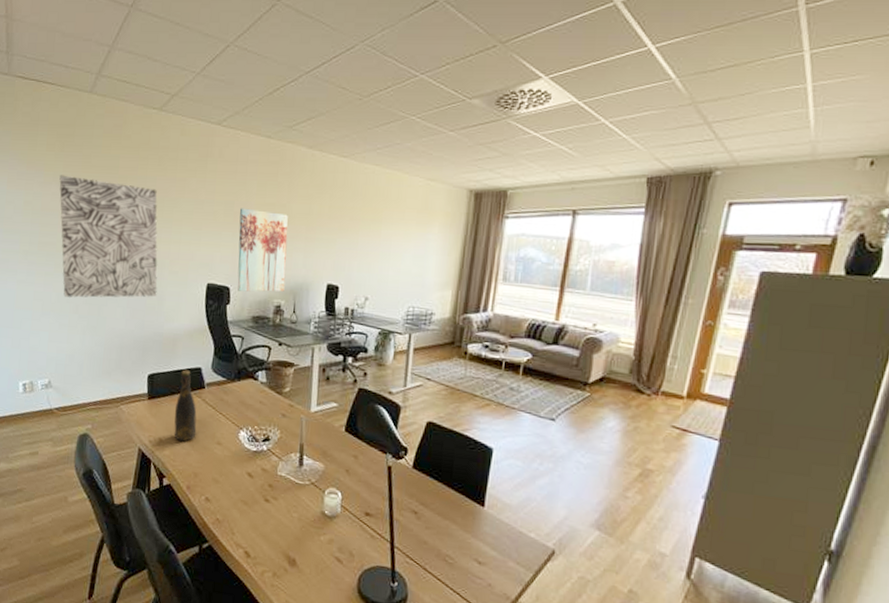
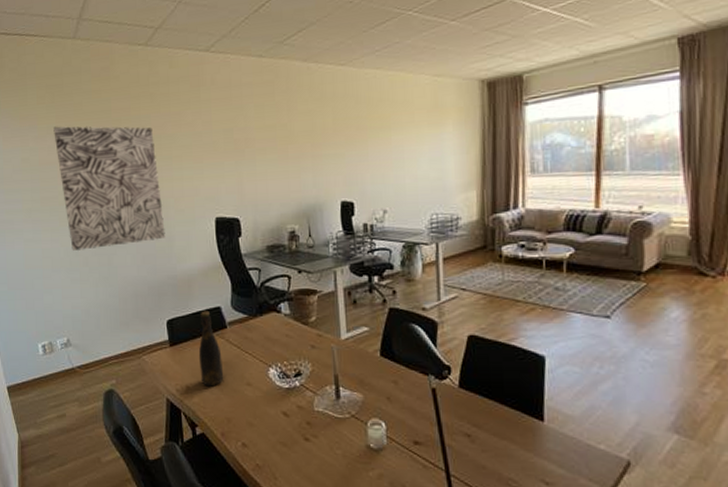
wall art: present [237,208,288,292] -> none [239,133,297,221]

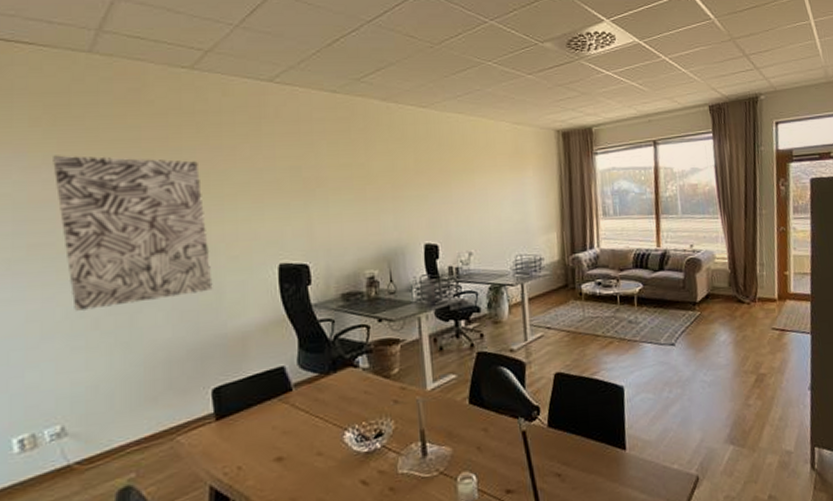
bottle: present [198,311,224,387] -> none [254,372,288,464]

